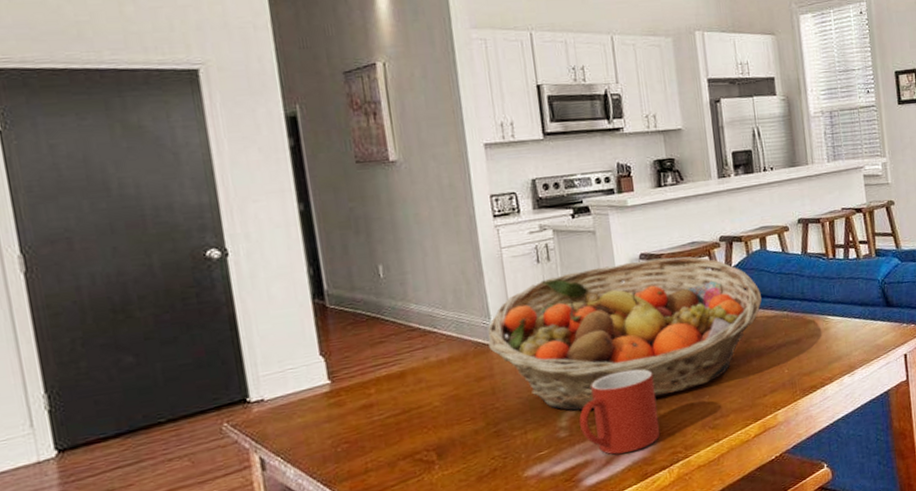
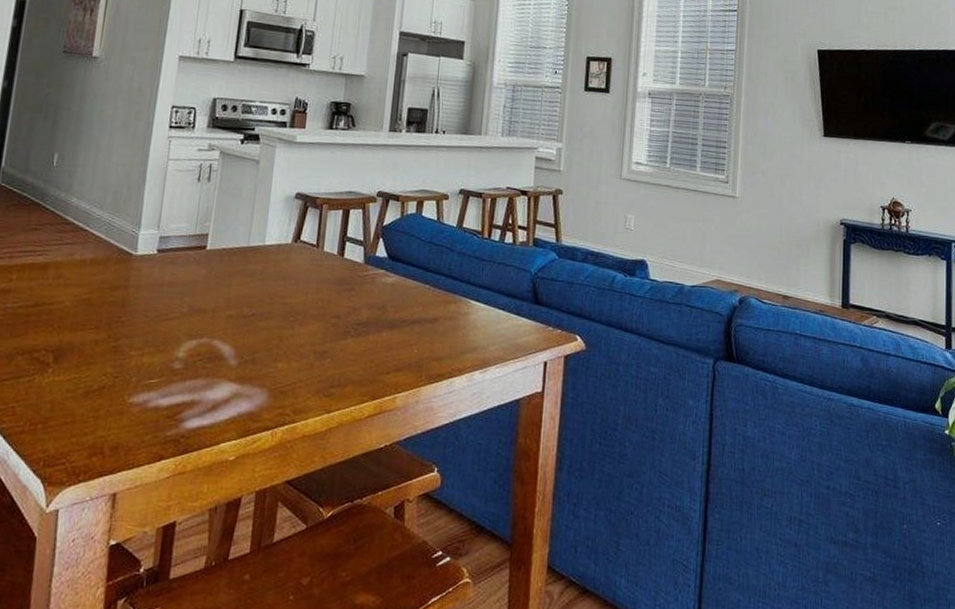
fruit basket: present [488,256,762,411] -> none [131,198,407,348]
mug: present [579,369,661,455] -> none [195,311,281,402]

